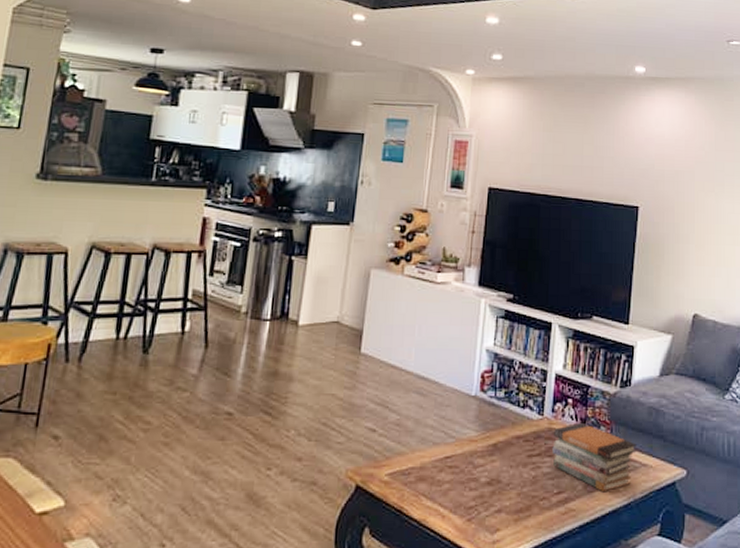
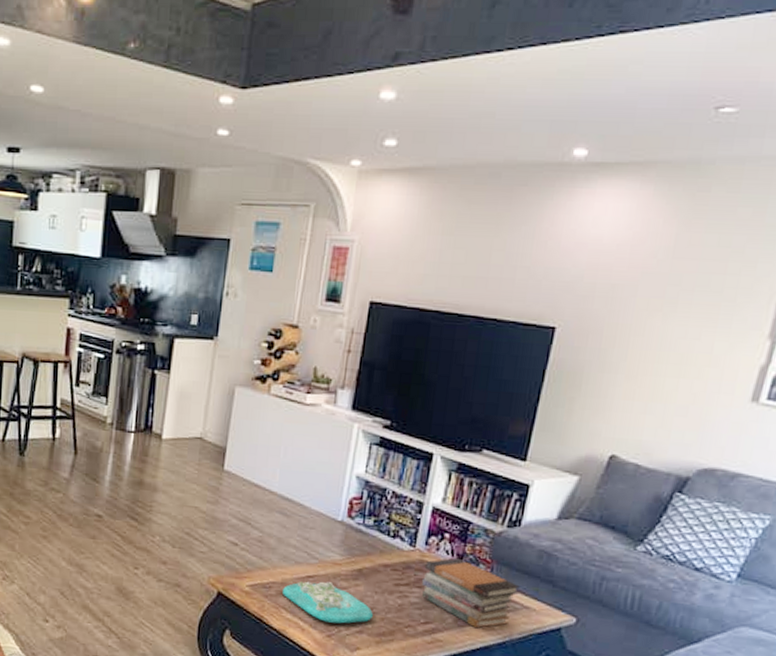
decorative tray: none [422,461,510,505] -> present [283,581,373,624]

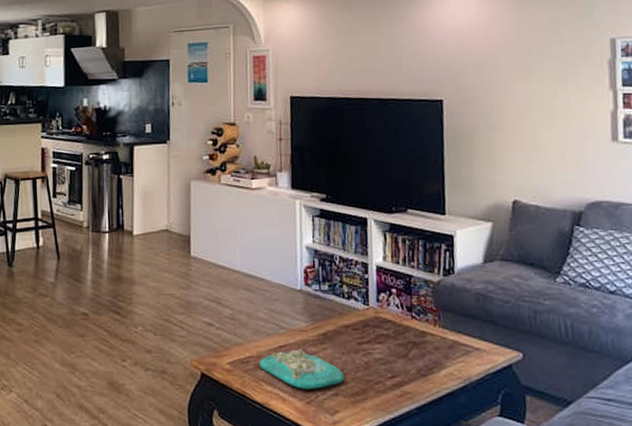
book stack: present [422,557,520,629] -> none [381,310,468,376]

